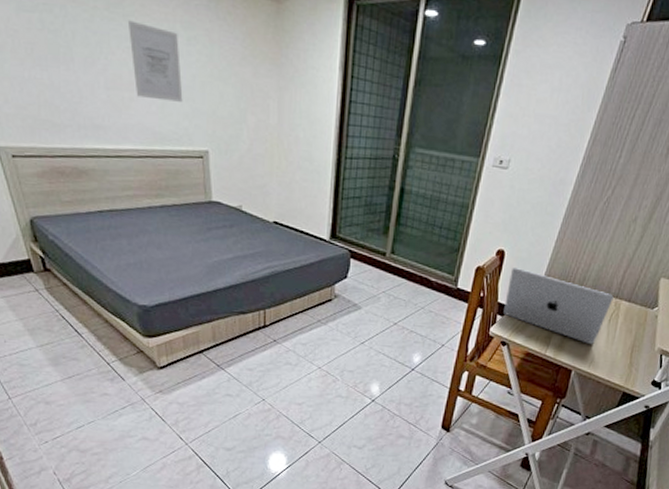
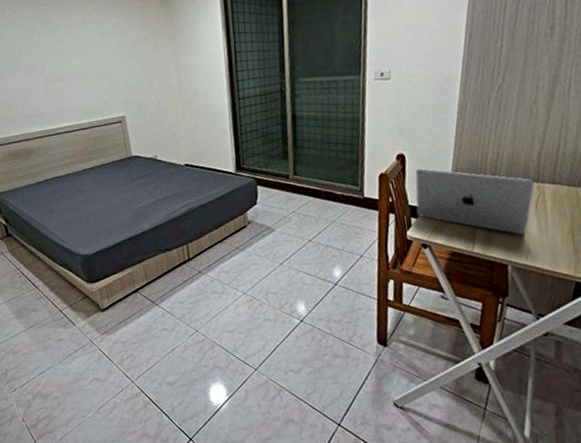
wall art: present [129,20,183,102] -> none [57,30,102,85]

